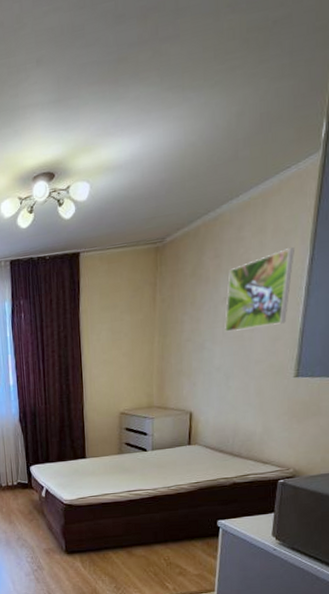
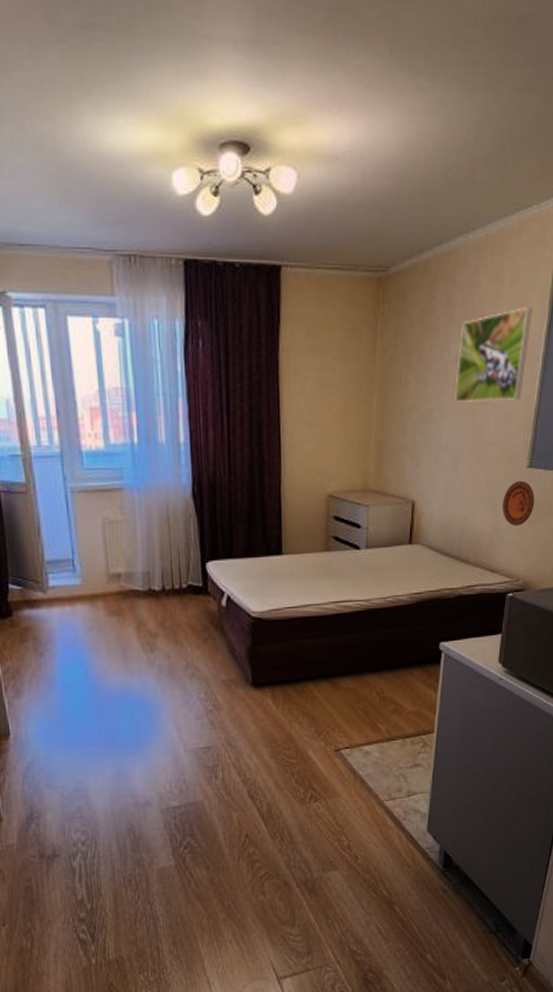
decorative plate: none [271,388,302,425] -> present [503,480,535,526]

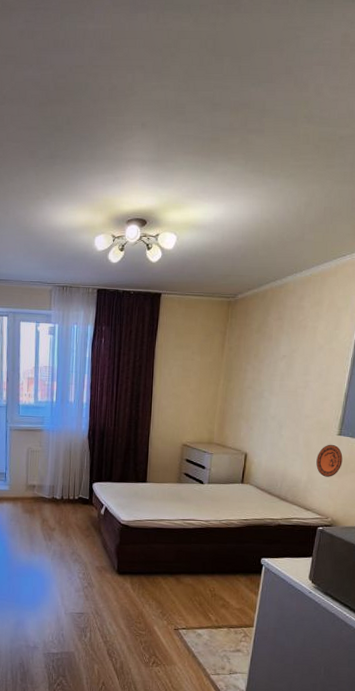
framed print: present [455,307,532,404] -> none [282,323,345,387]

